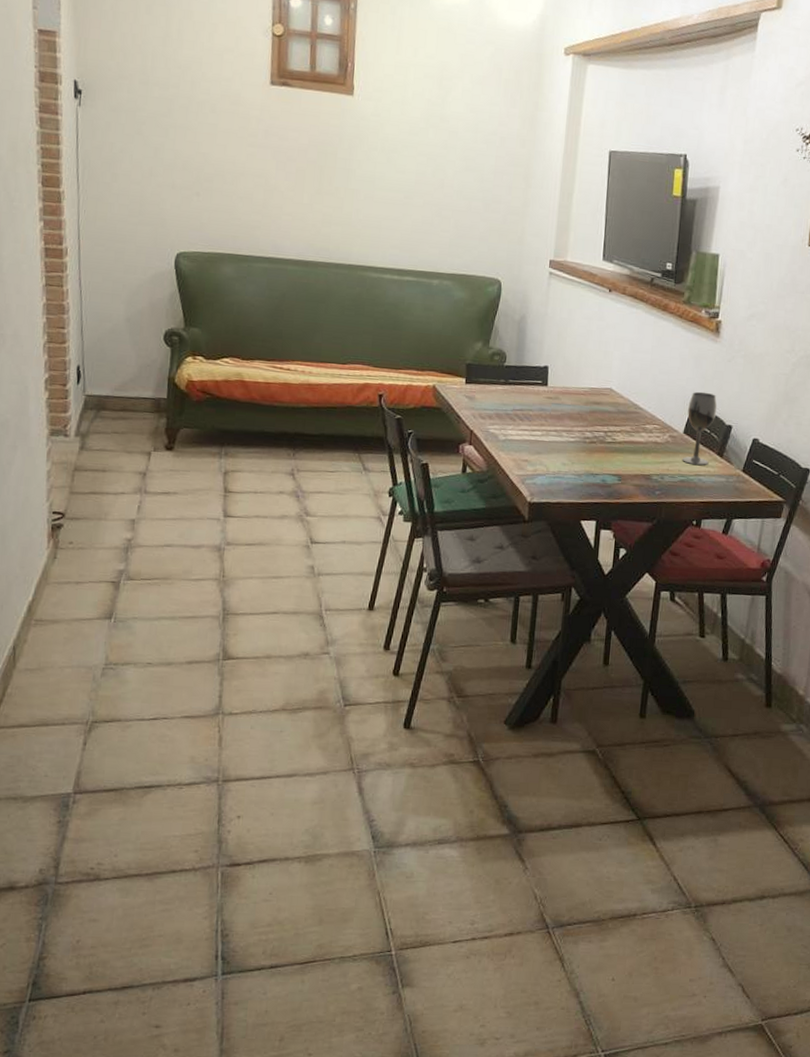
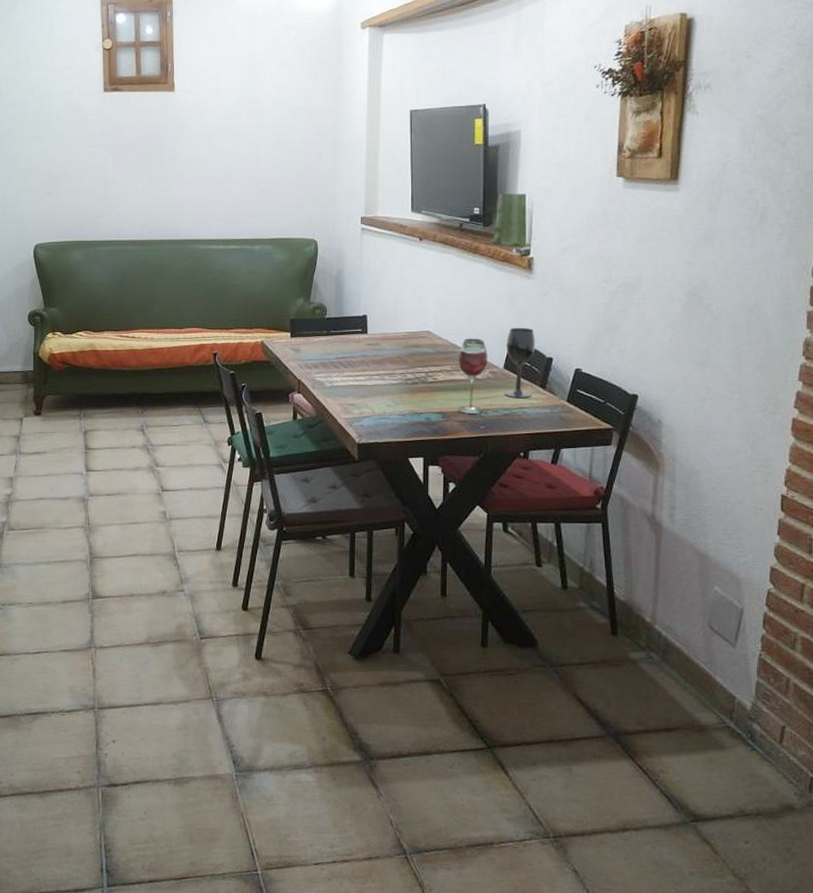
wineglass: none [635,399,669,479] -> present [458,338,488,414]

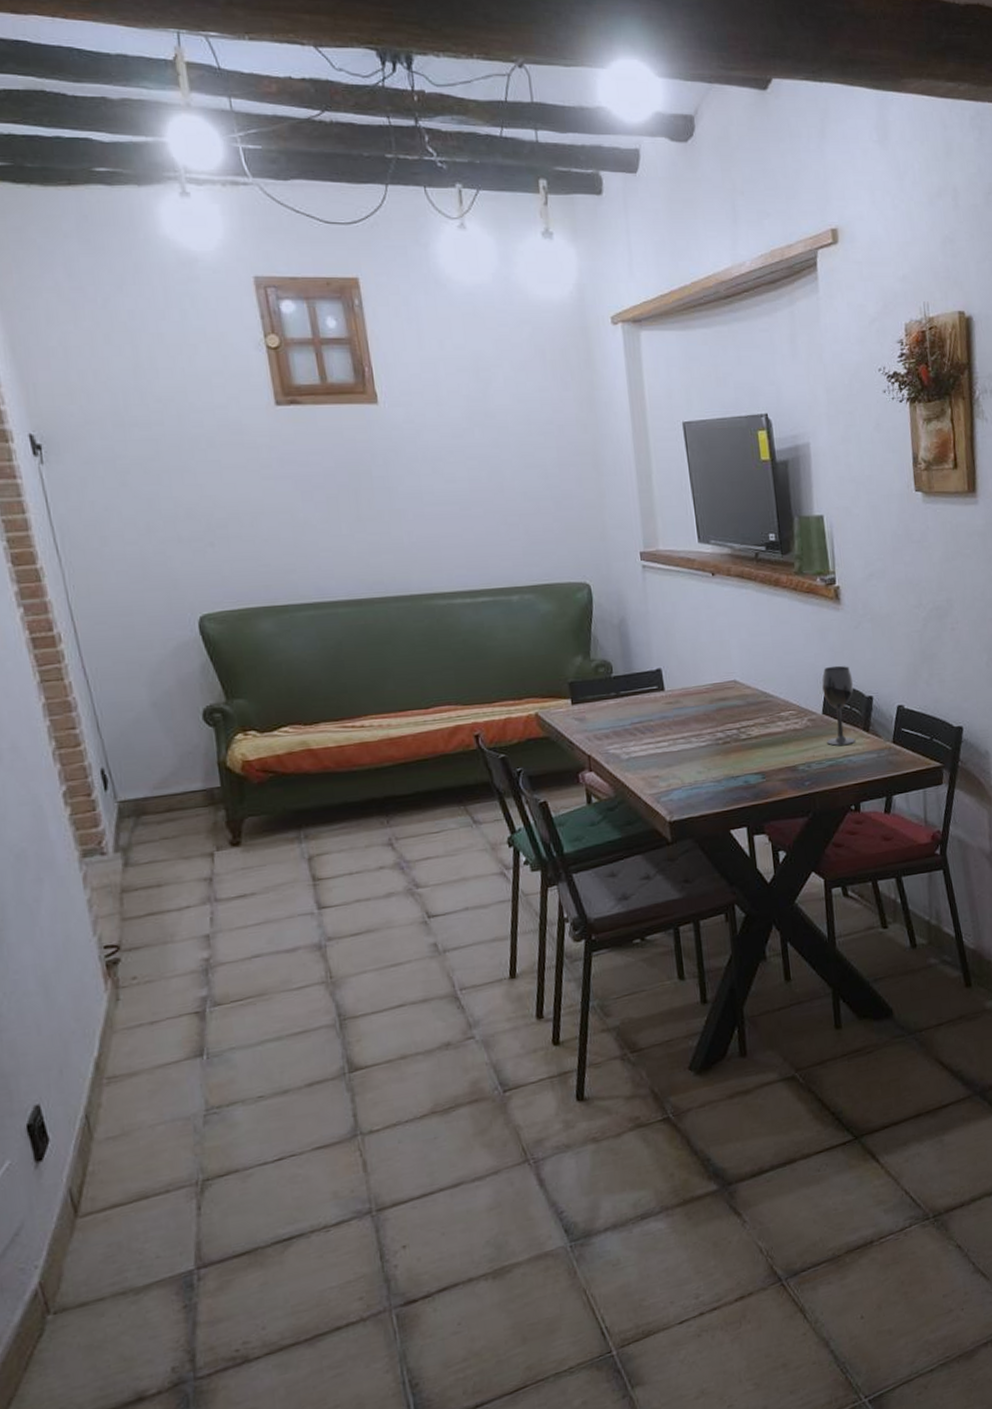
wineglass: present [458,338,488,414] -> none [771,683,806,771]

